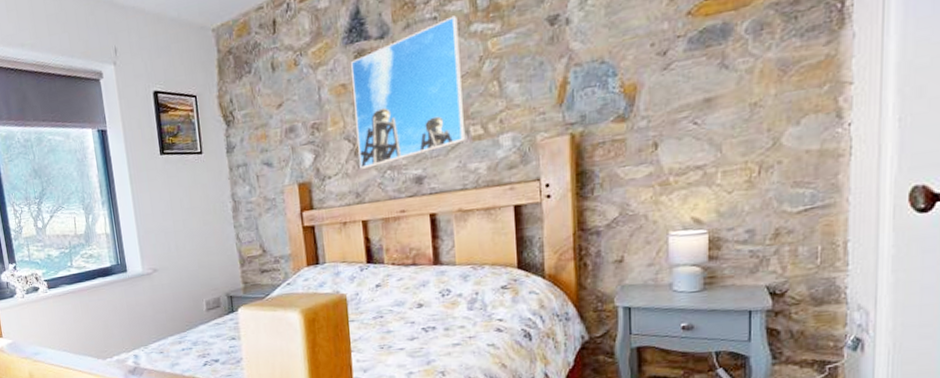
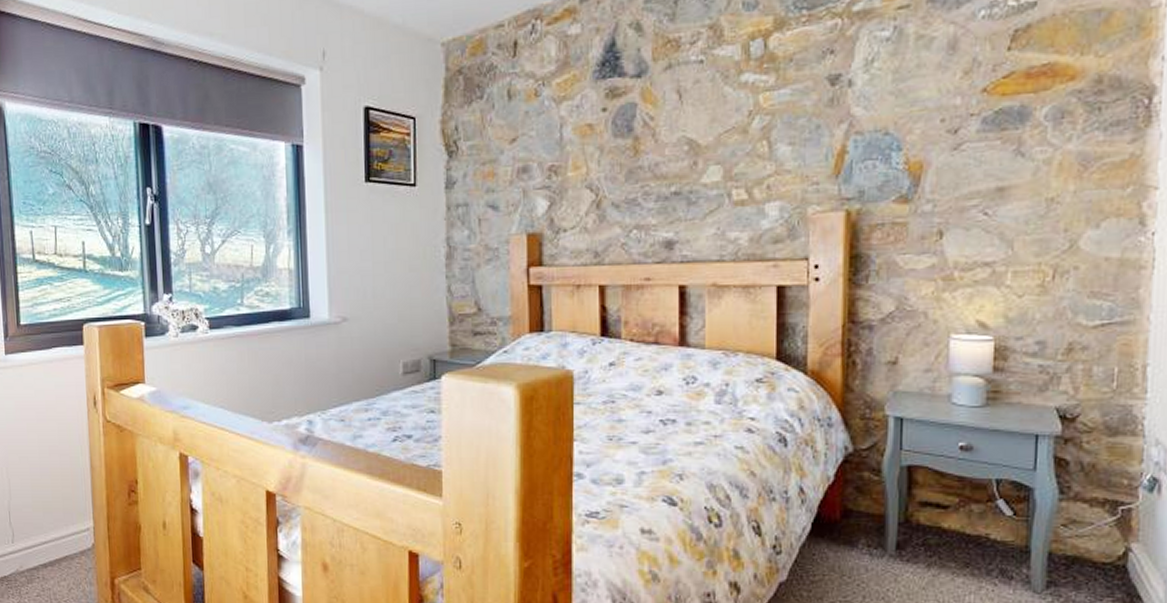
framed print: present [351,15,466,169] -> none [601,61,727,225]

